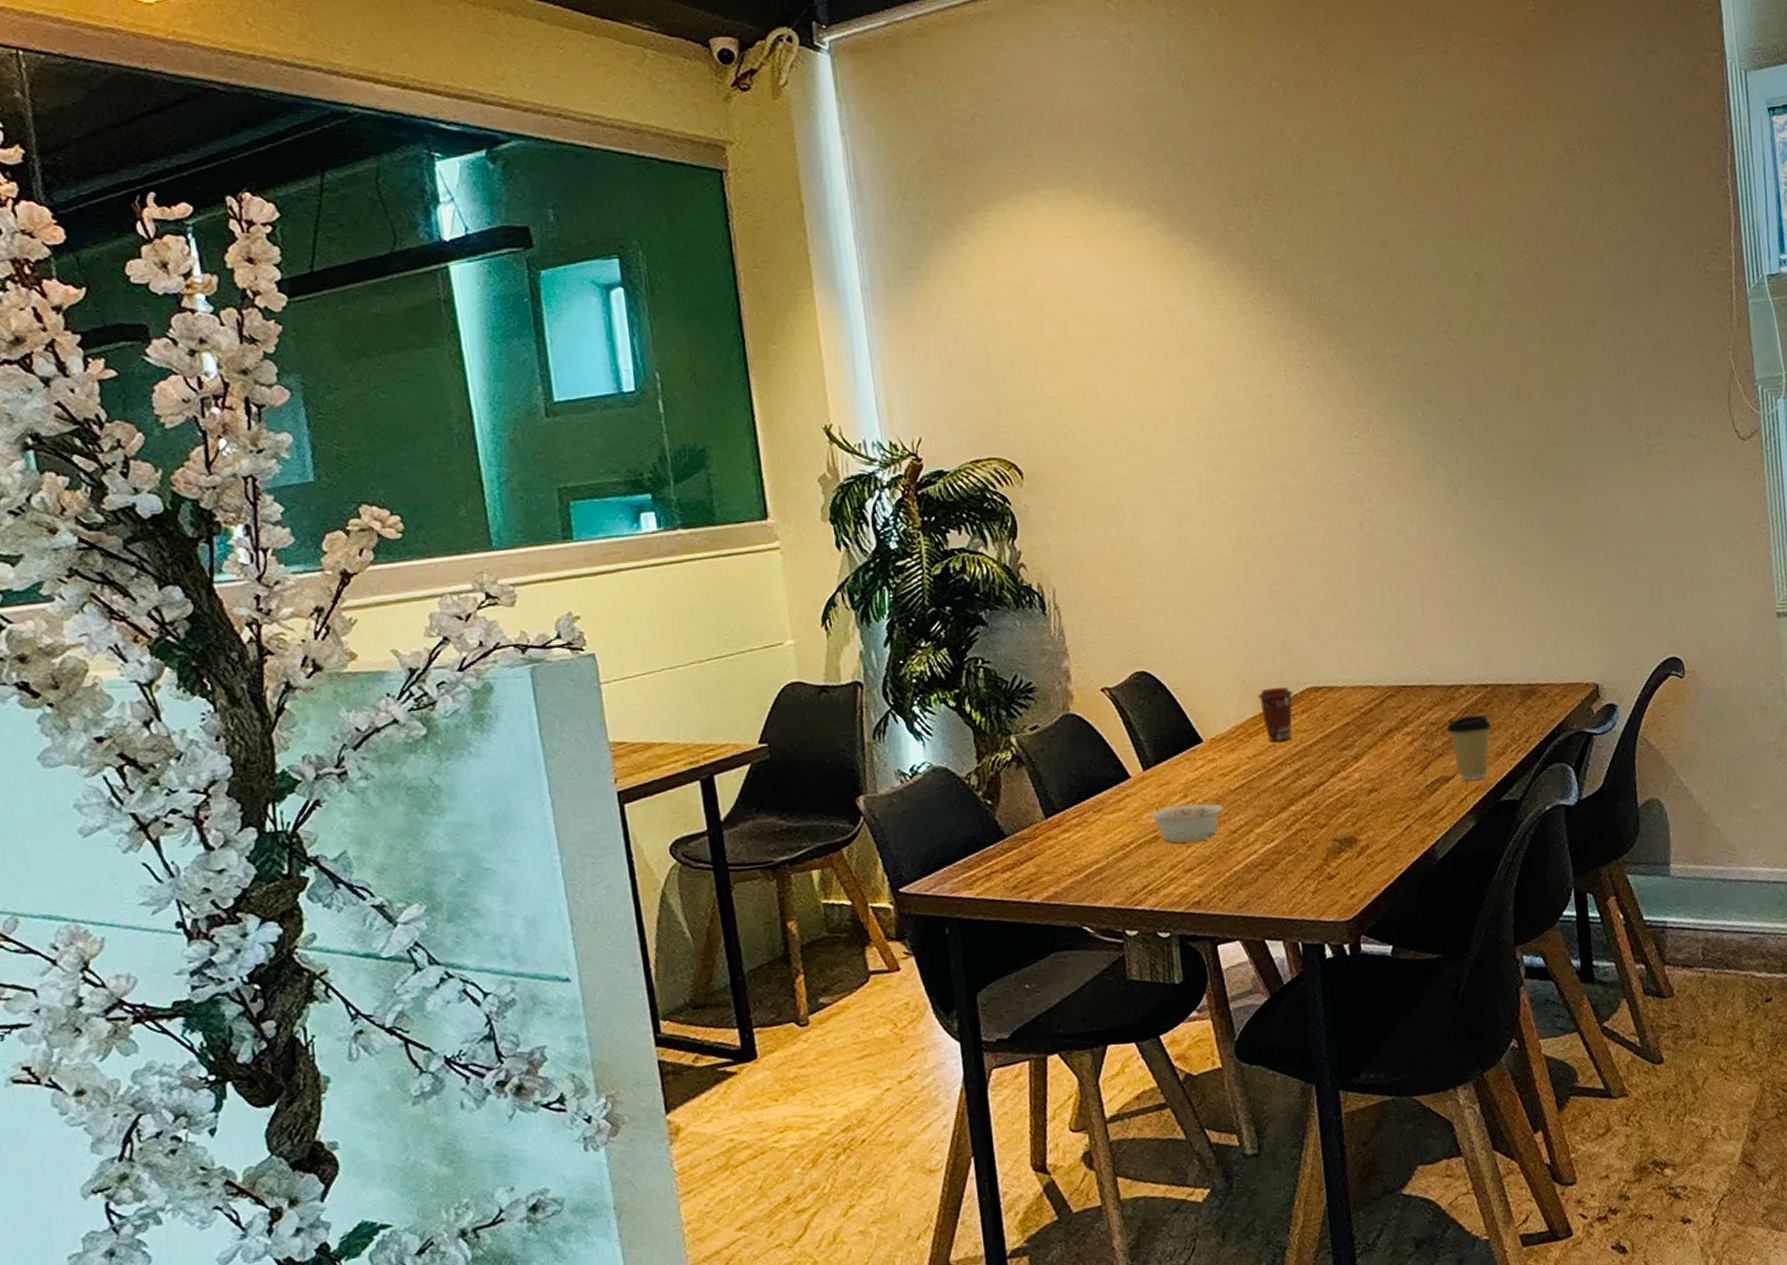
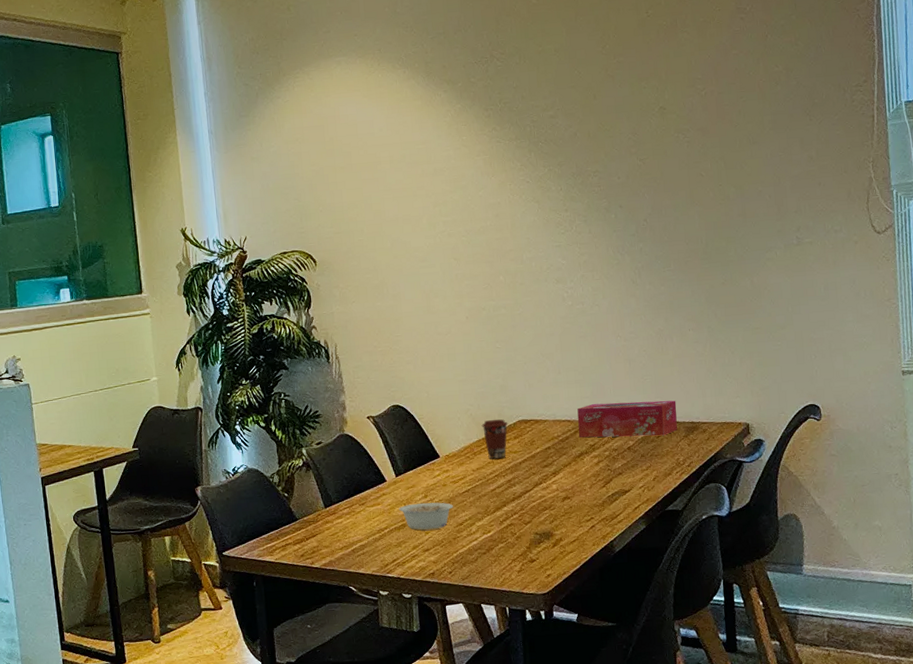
tissue box: none [1383,656,1511,709] -> present [577,400,678,438]
coffee cup: present [1446,714,1492,780] -> none [625,444,662,494]

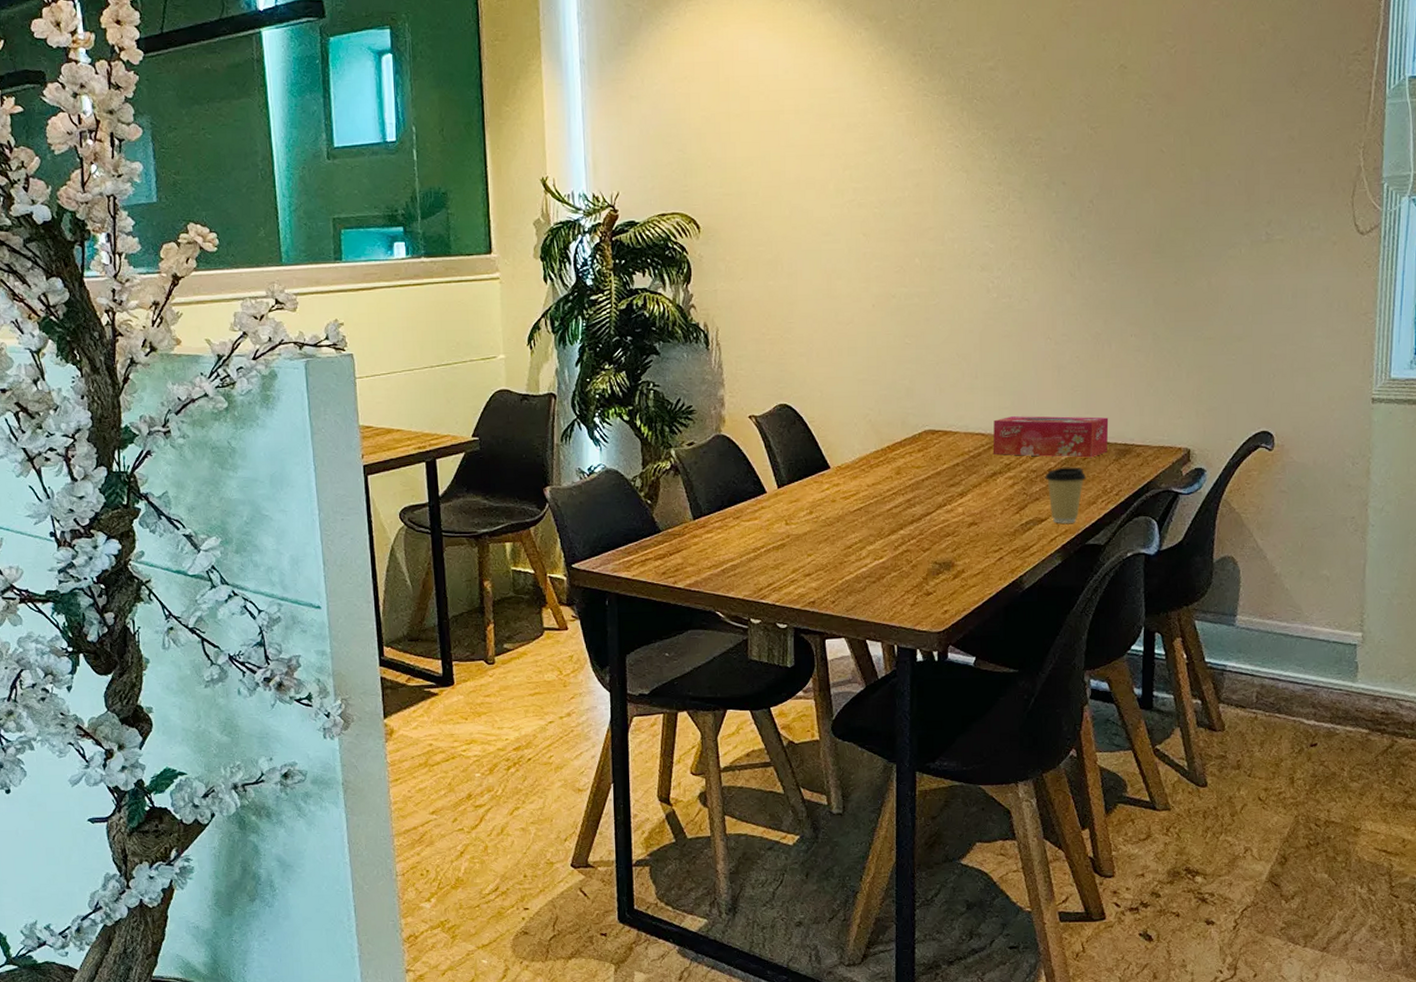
legume: present [398,502,453,530] -> none [778,520,842,552]
coffee cup: present [481,419,509,459] -> none [881,427,913,473]
coffee cup: none [625,444,662,494] -> present [1045,467,1087,523]

